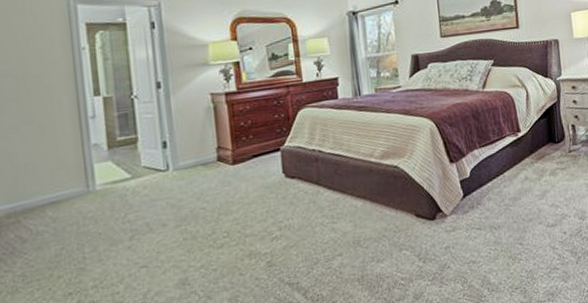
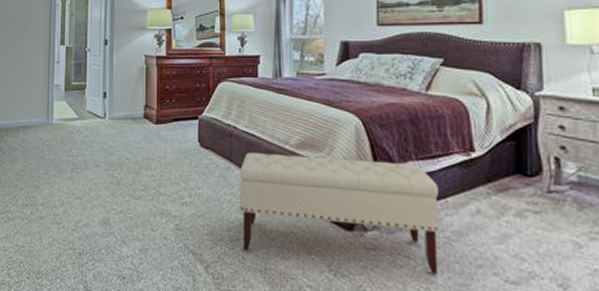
bench: none [329,151,502,266] -> present [239,152,440,274]

